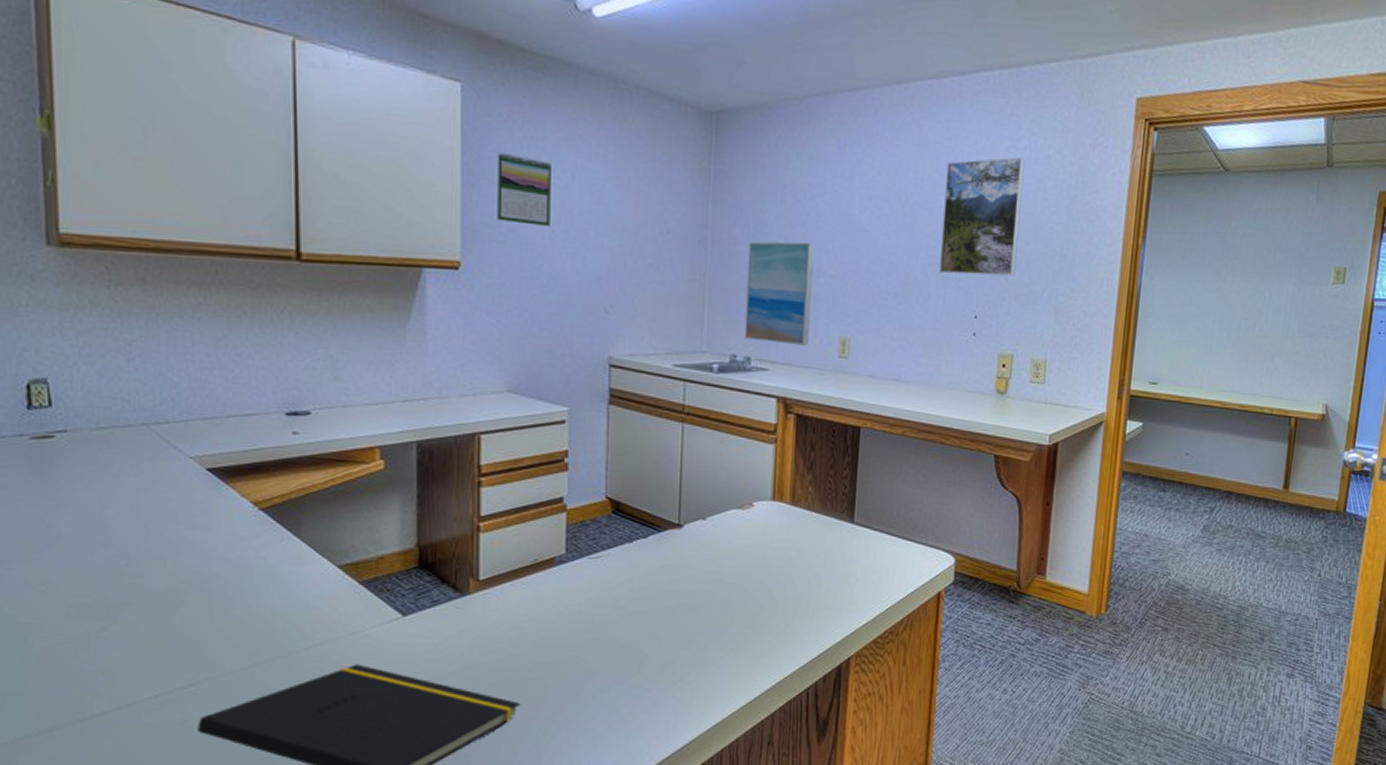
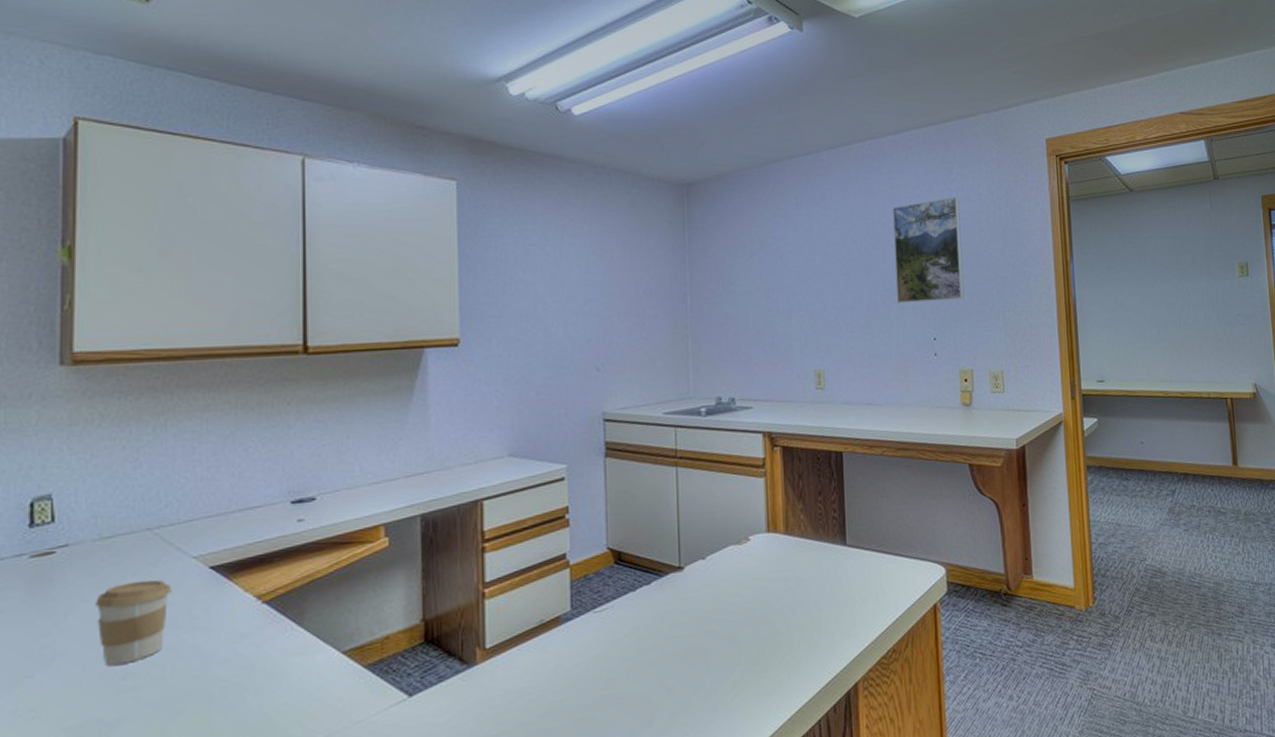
coffee cup: none [97,474,170,551] -> present [96,579,172,666]
calendar: present [497,152,551,226] -> none [492,237,542,299]
wall art: present [744,241,814,346] -> none [724,288,787,383]

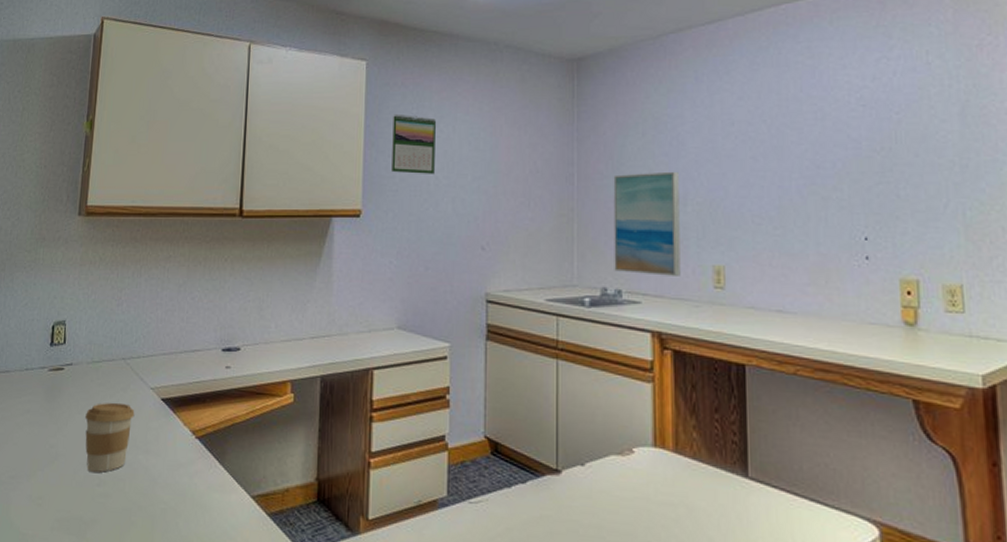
calendar: none [492,237,542,299] -> present [392,113,436,174]
wall art: none [724,288,787,383] -> present [613,171,681,276]
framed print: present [893,197,964,304] -> none [812,67,907,194]

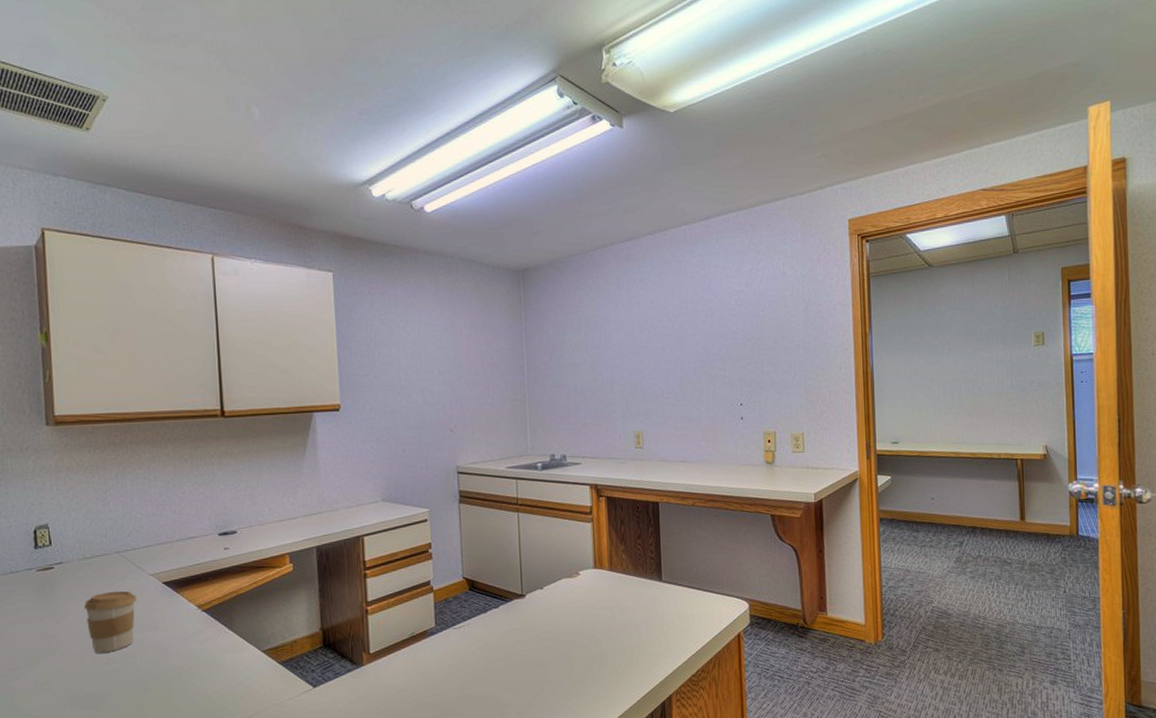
calendar: present [392,113,436,174] -> none [363,319,405,371]
wall art: present [613,171,681,276] -> none [556,360,610,442]

